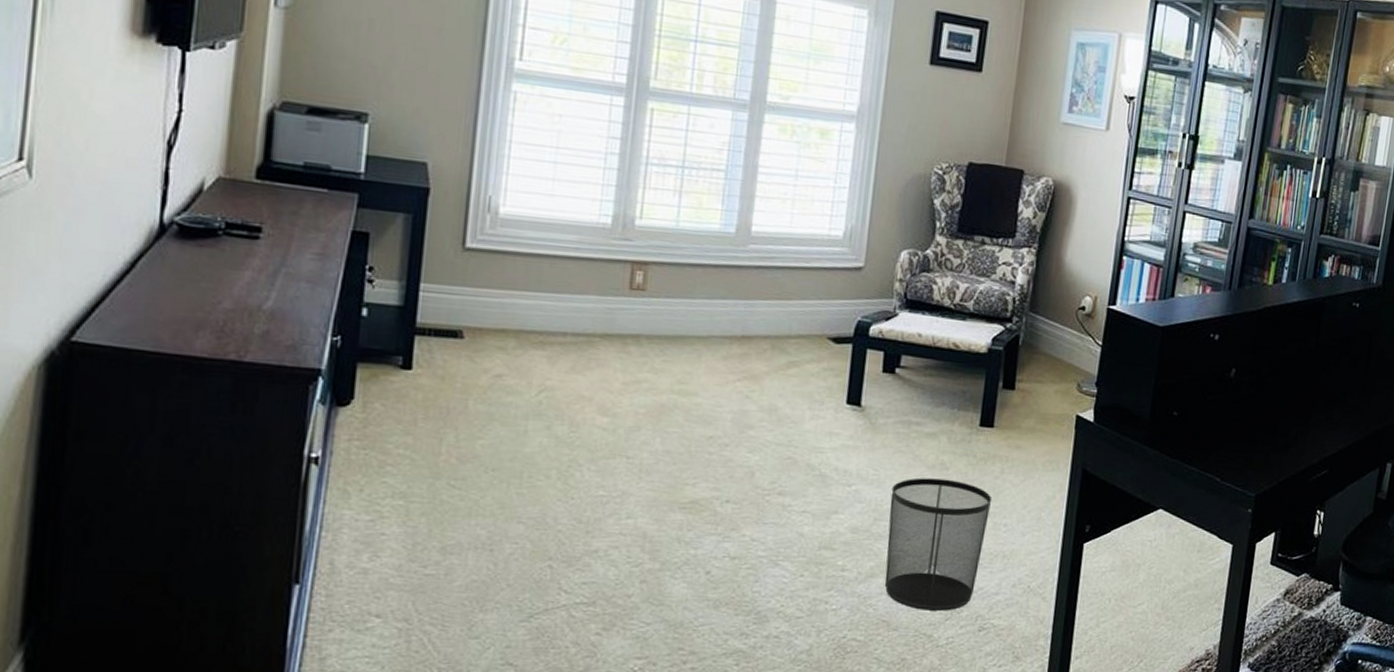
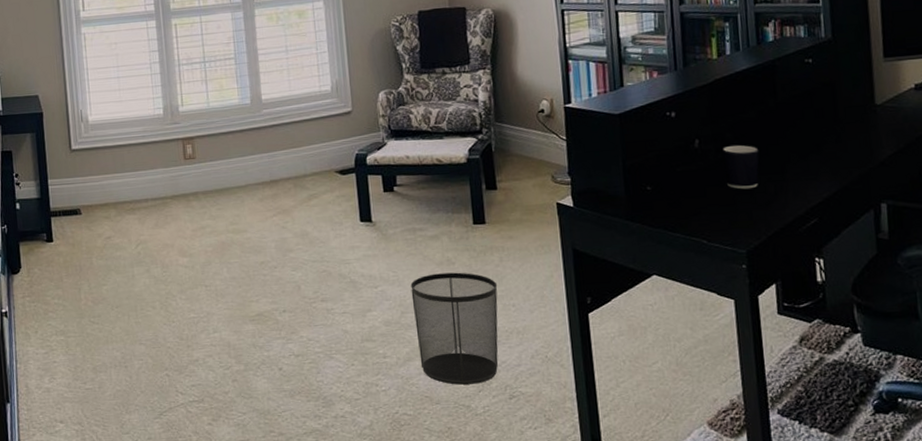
mug: none [1252,380,1290,430] -> present [721,144,760,190]

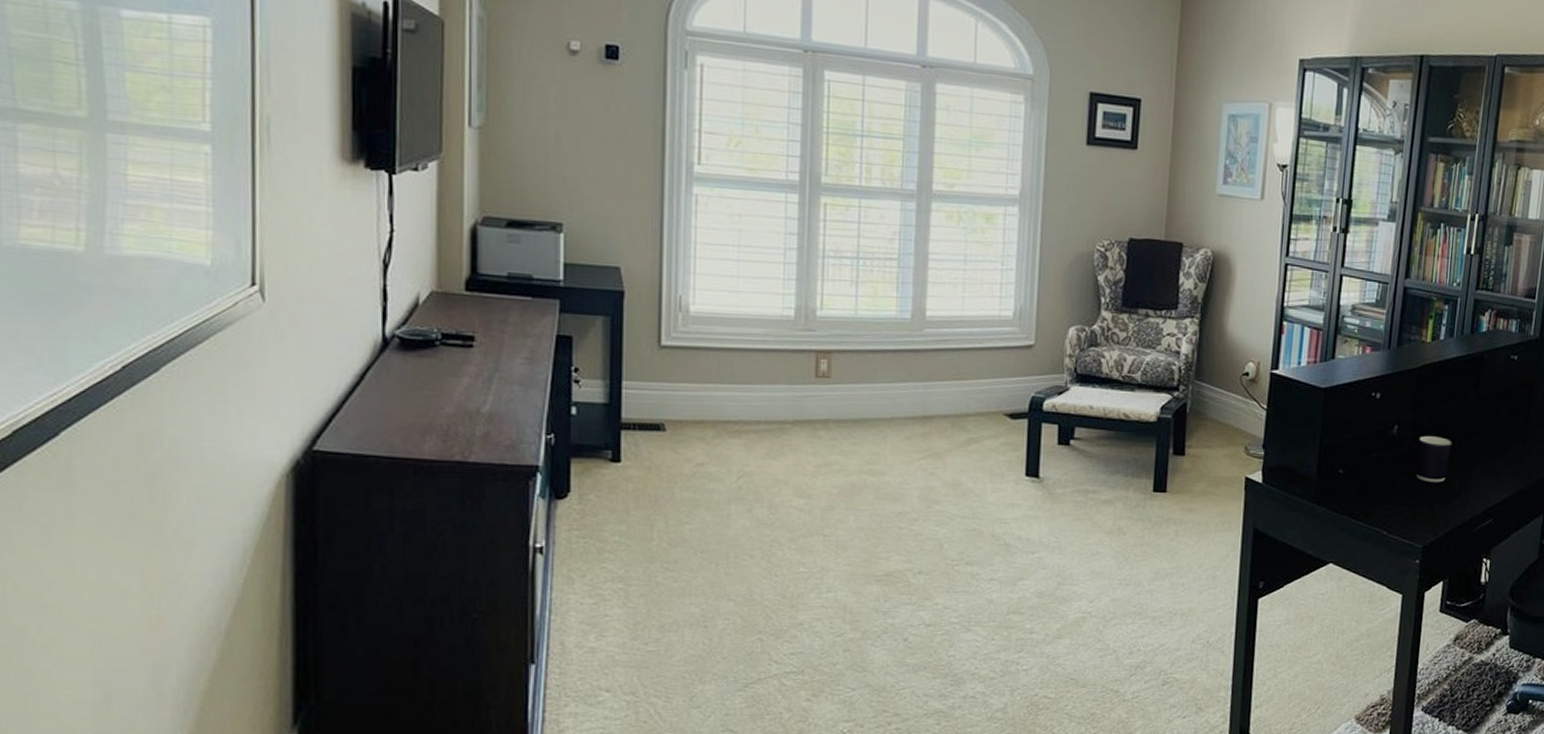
waste bin: present [410,272,499,385] -> none [1071,543,1169,667]

